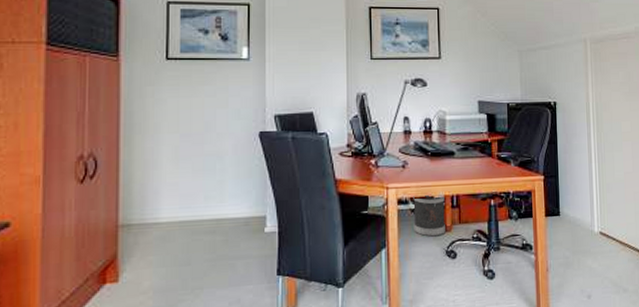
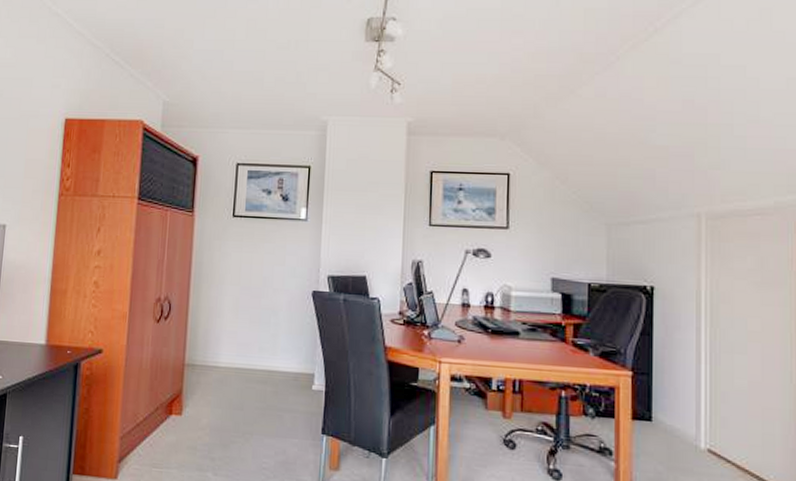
wastebasket: present [413,194,445,237] -> none [467,374,505,422]

